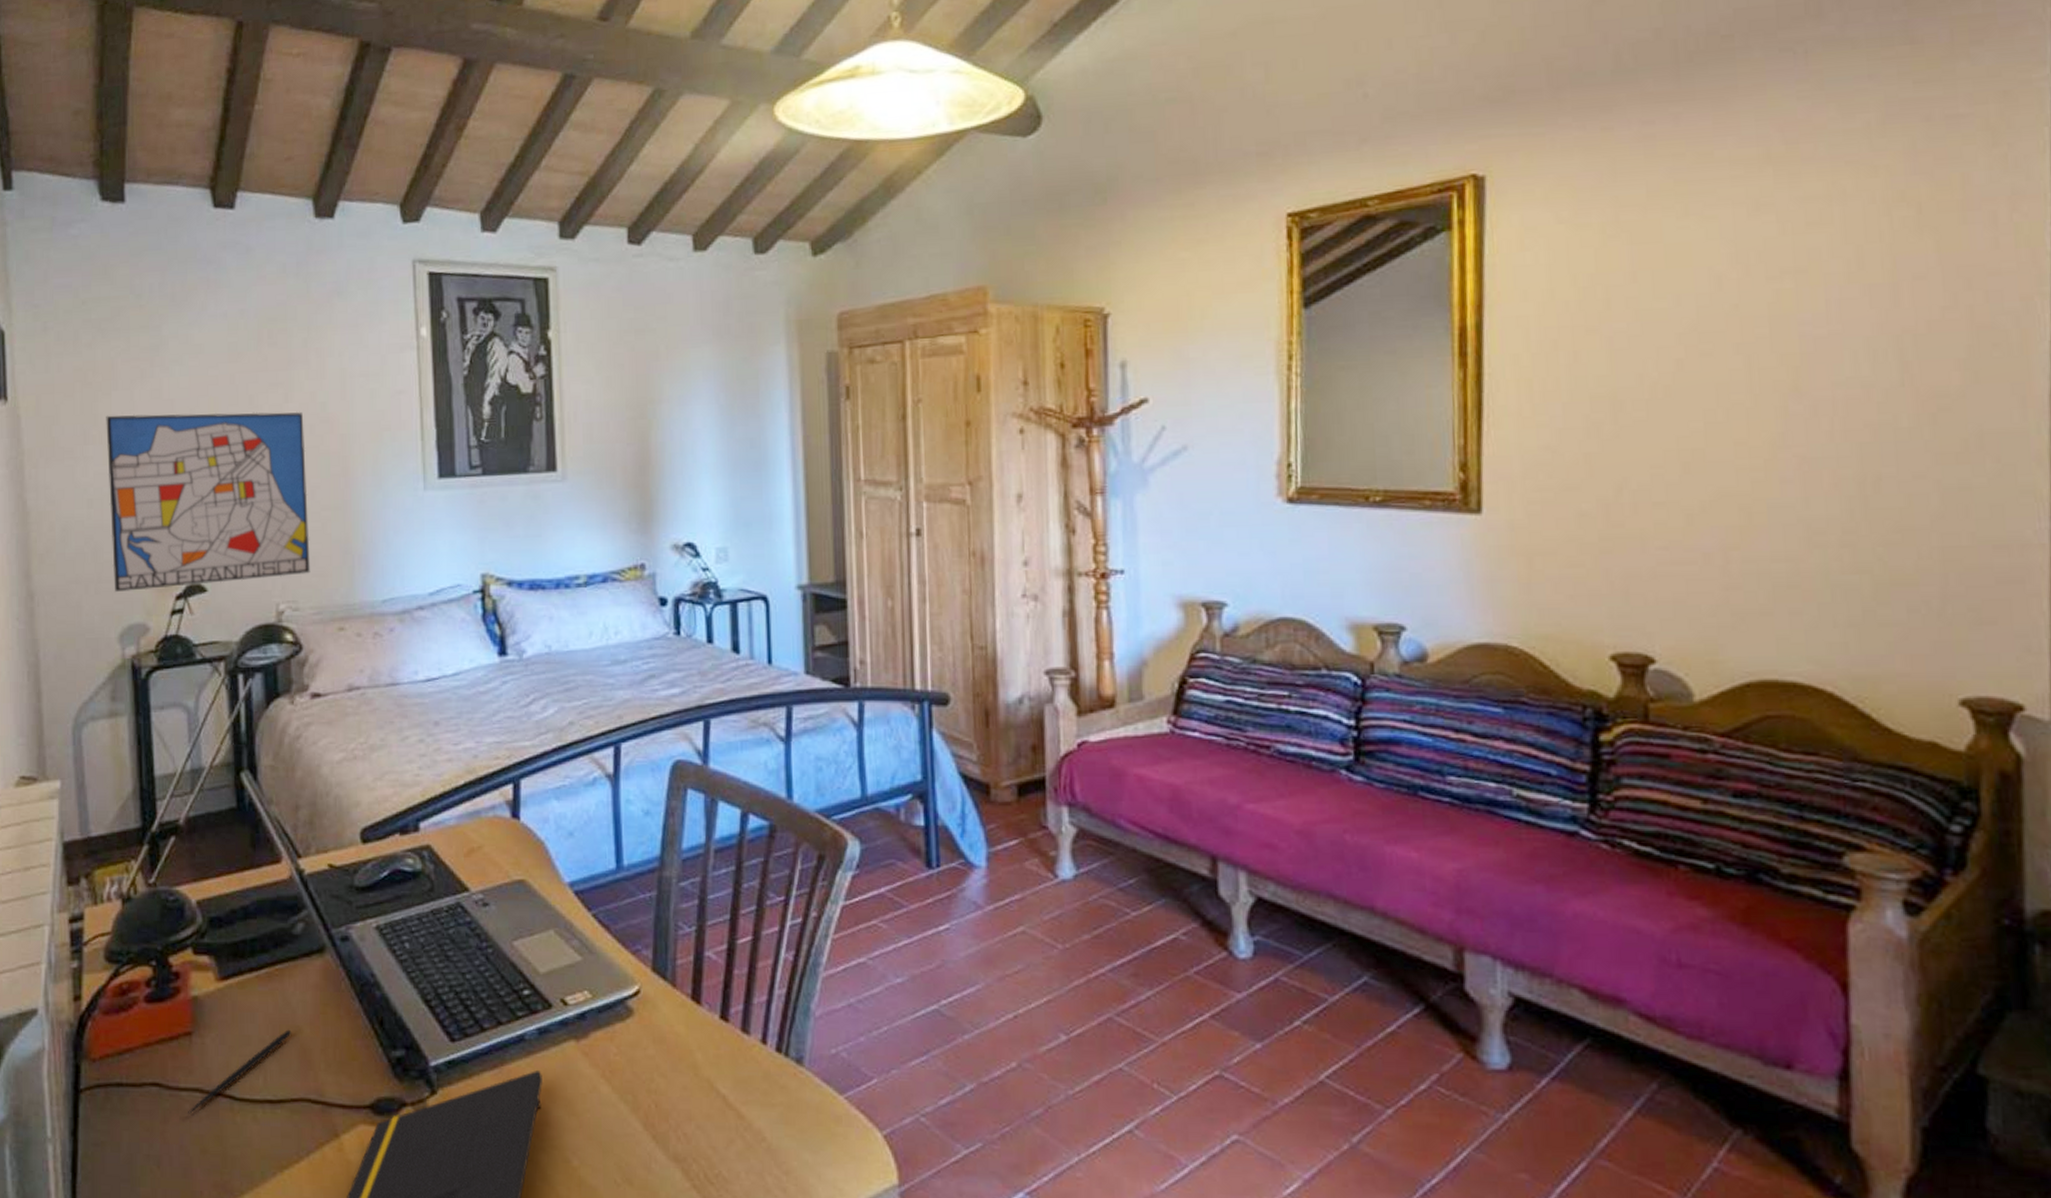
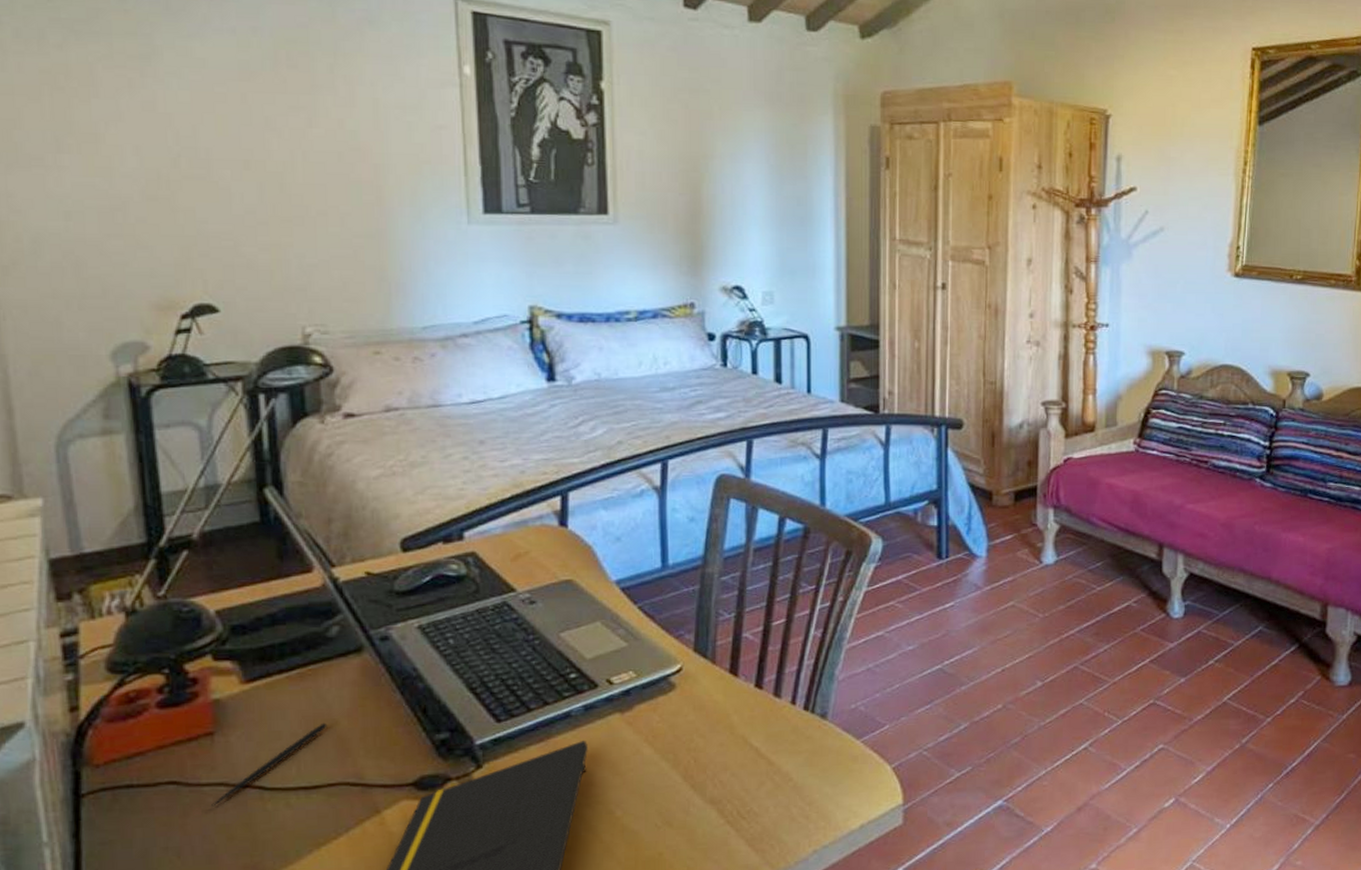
wall art: present [106,411,311,593] -> none [84,124,341,309]

